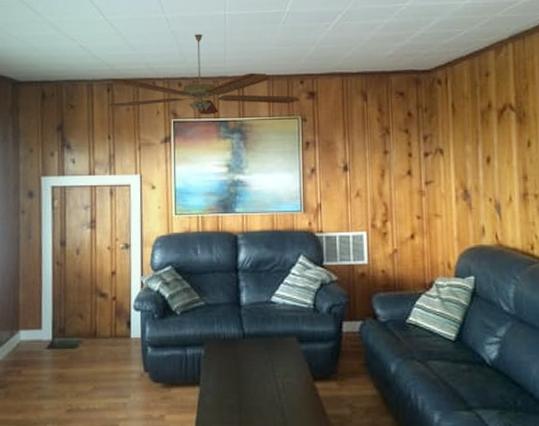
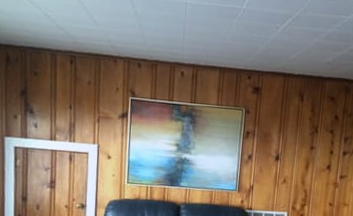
ceiling fan: present [108,34,301,115] -> none [71,18,247,97]

